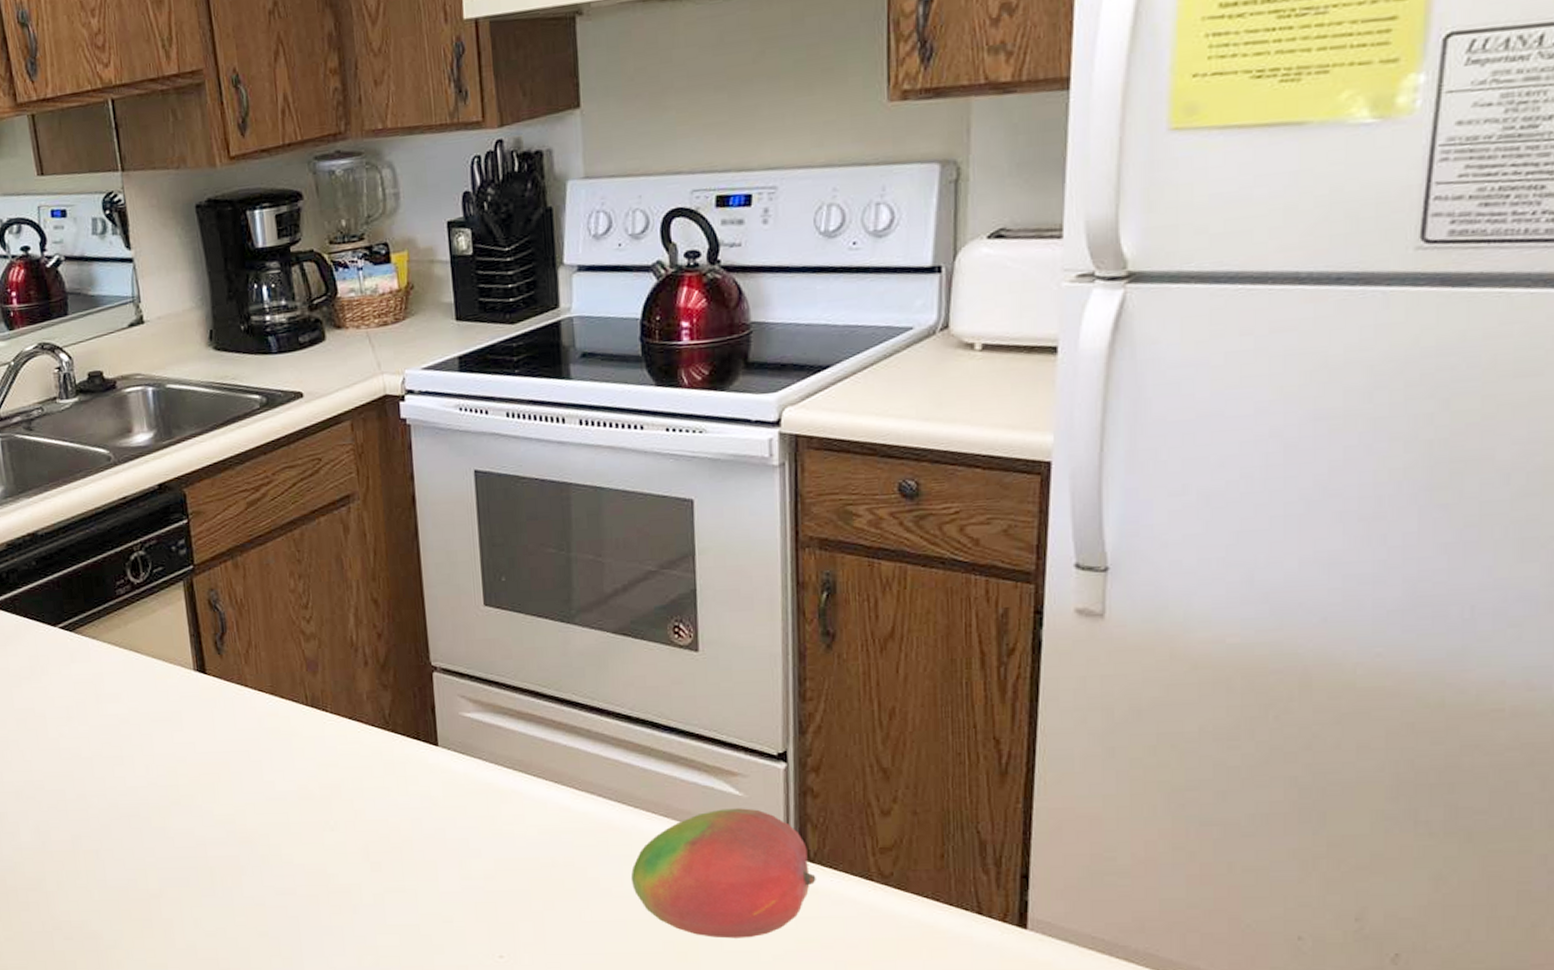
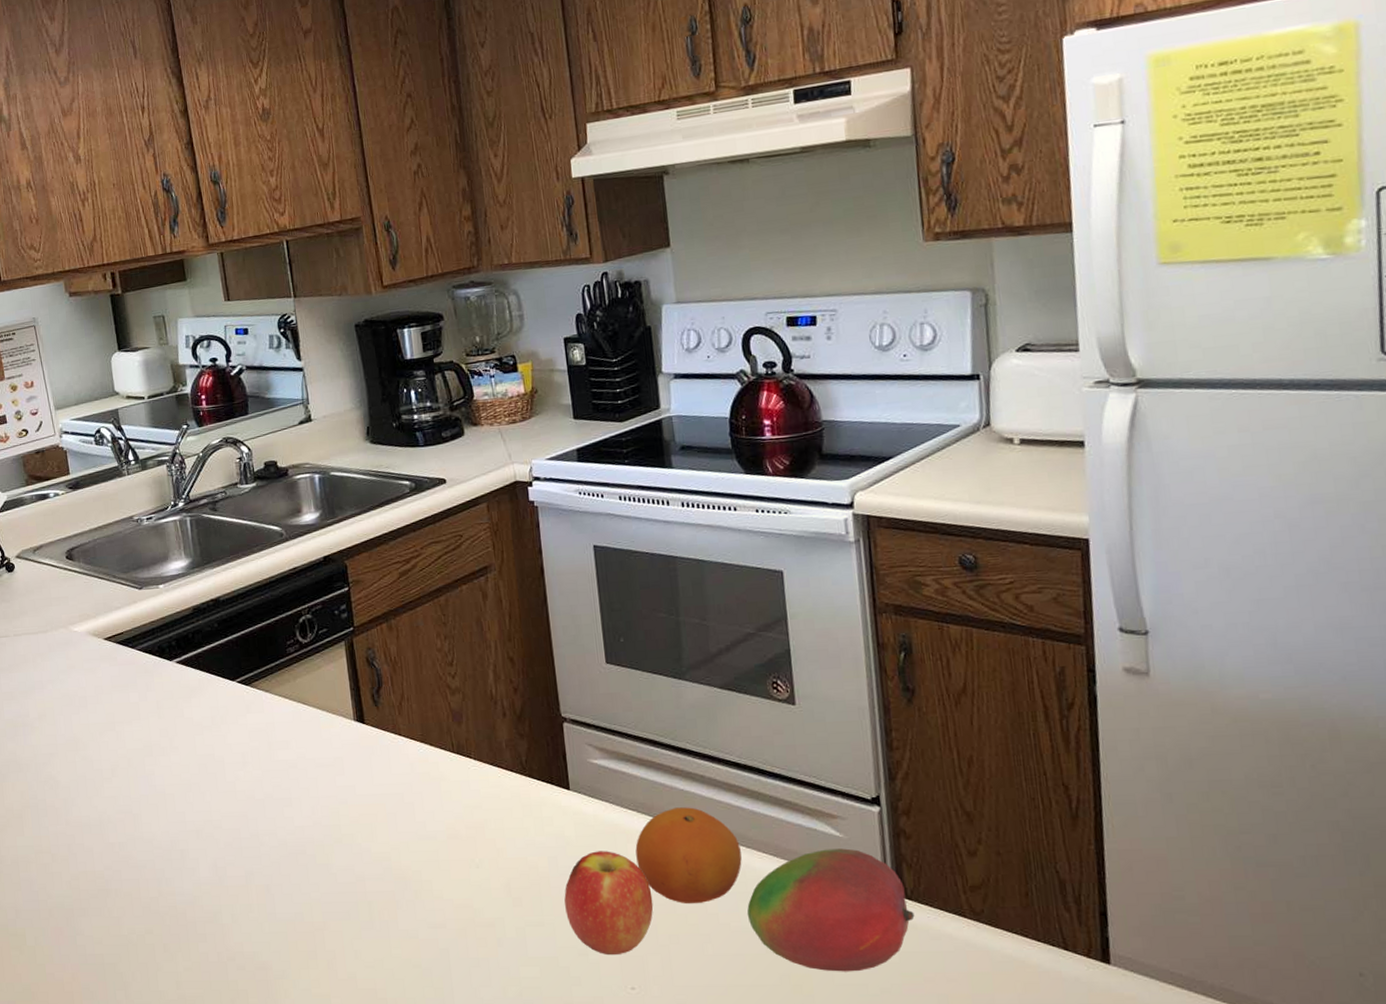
fruit: none [428,812,527,923] -> present [564,851,654,956]
fruit: none [509,764,628,867] -> present [635,807,742,903]

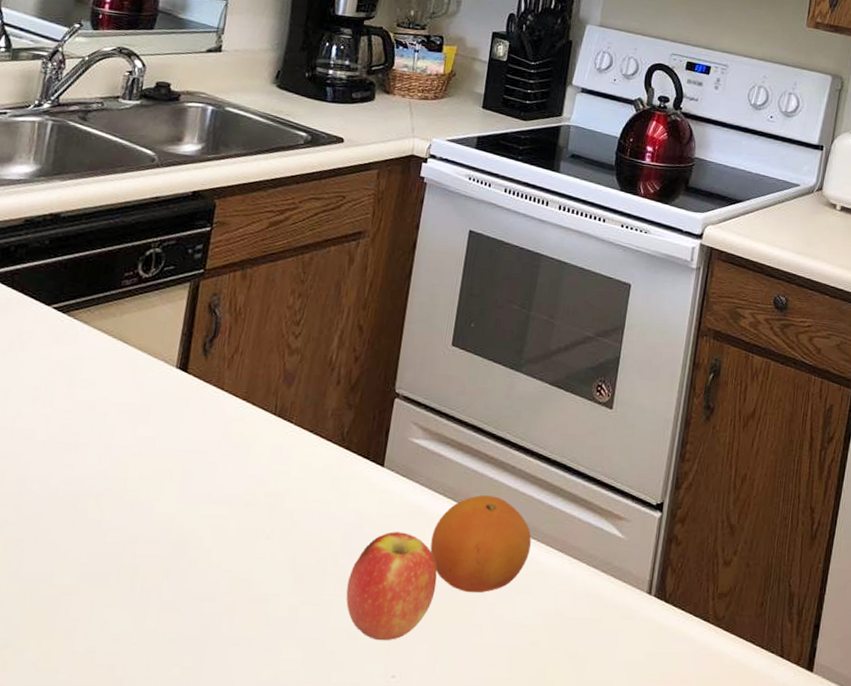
fruit: present [747,848,915,972] -> none [521,548,668,669]

